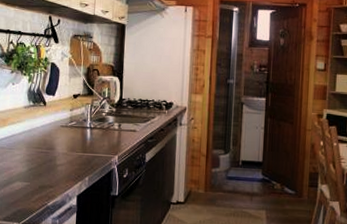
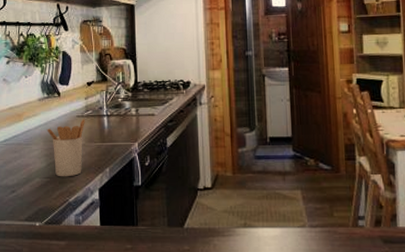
utensil holder: none [30,129,69,183] -> present [46,119,85,177]

